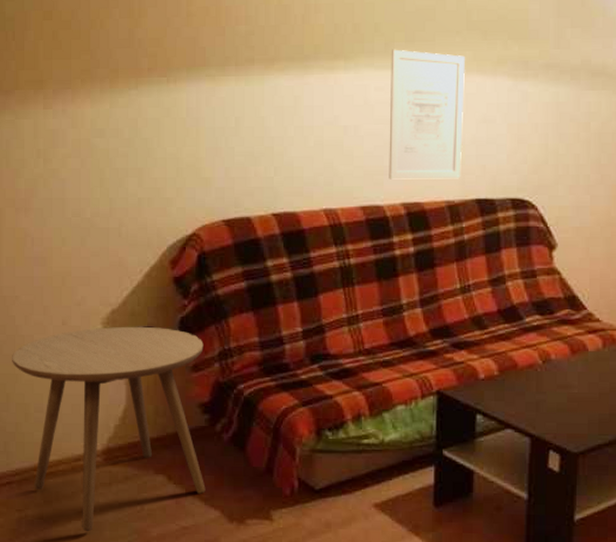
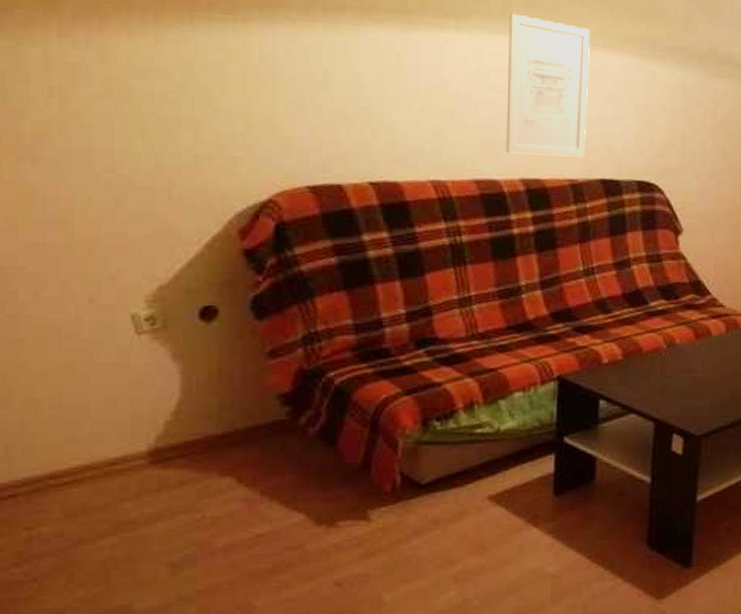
side table: present [12,326,206,532] -> none [14,305,287,548]

